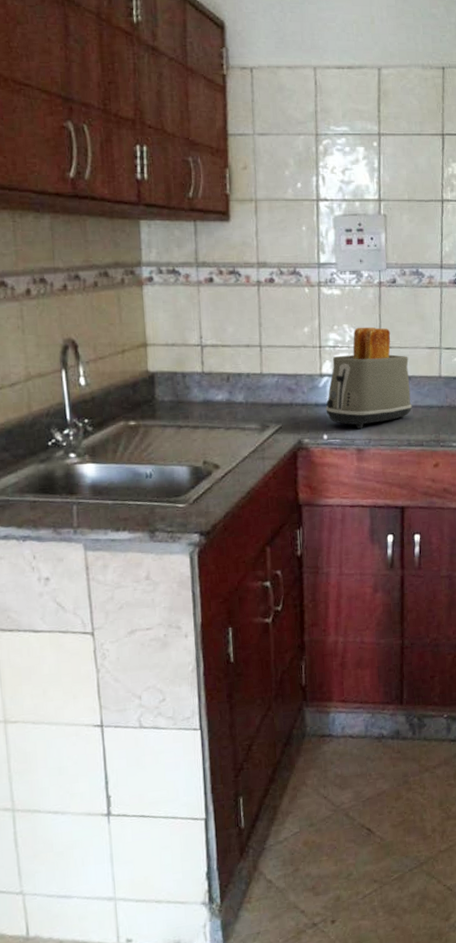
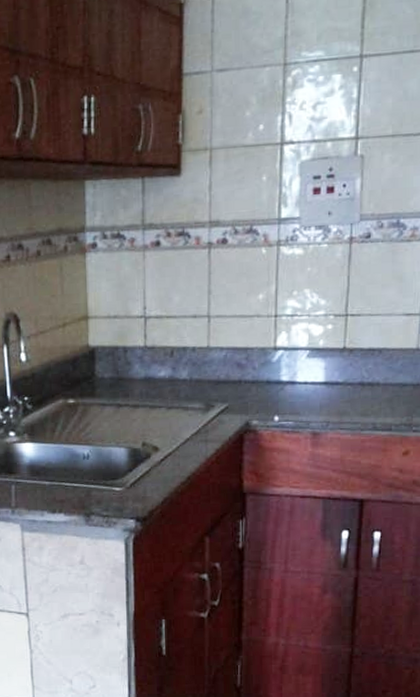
toaster: present [325,326,413,430] -> none [278,291,381,411]

